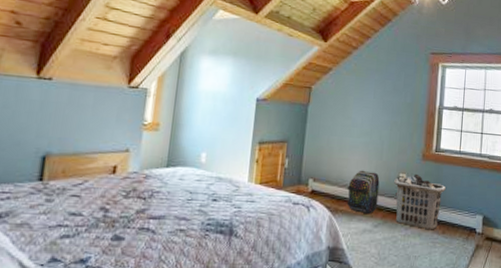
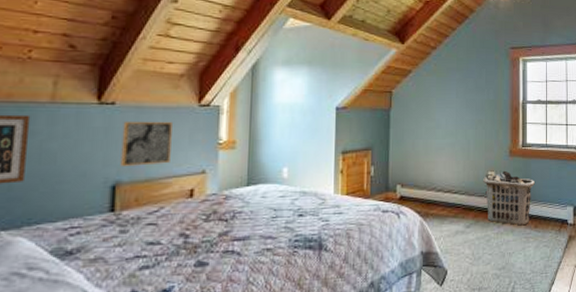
wall art: none [52,96,103,140] -> present [120,121,172,168]
backpack: present [348,170,380,215] -> none [437,171,469,216]

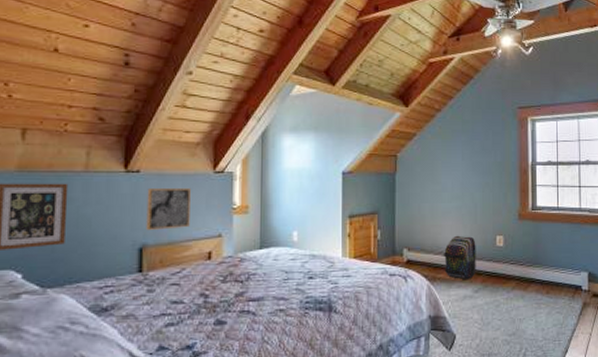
backpack: none [437,171,469,216] -> present [444,235,476,280]
clothes hamper: present [483,170,535,226] -> none [491,234,546,291]

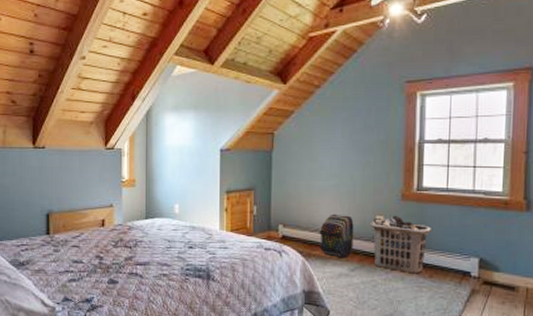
wall art: present [146,187,191,231] -> none [51,162,86,200]
clothes hamper: none [491,234,546,291] -> present [370,215,431,274]

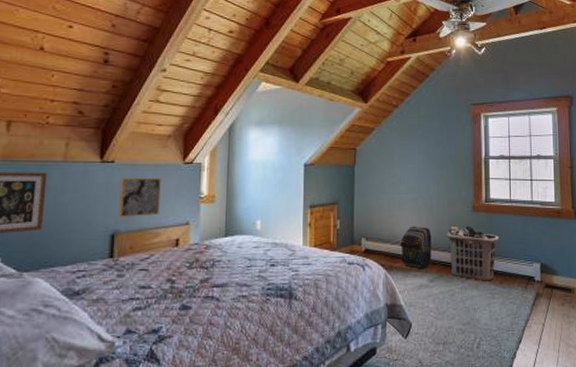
wall art: none [51,162,86,200] -> present [118,177,161,219]

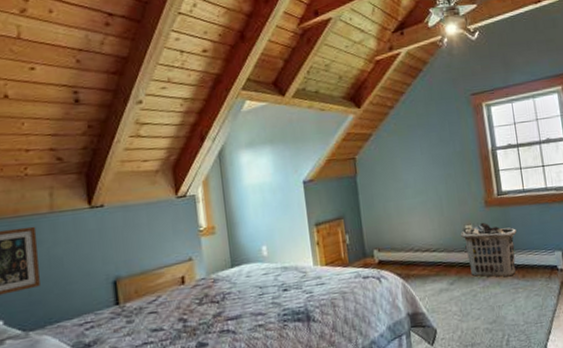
wall art: present [118,177,161,219] -> none [113,215,160,264]
backpack: present [401,226,432,270] -> none [414,229,449,274]

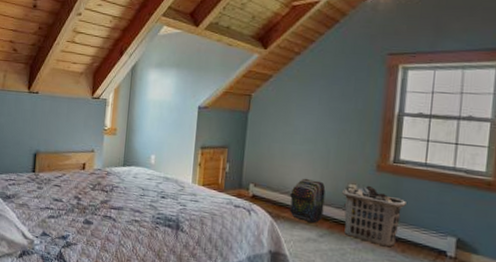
backpack: none [414,229,449,274] -> present [290,178,326,223]

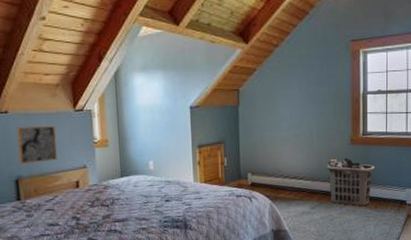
wall art: none [40,106,74,142] -> present [16,125,57,165]
backpack: present [290,178,326,223] -> none [284,160,313,199]

